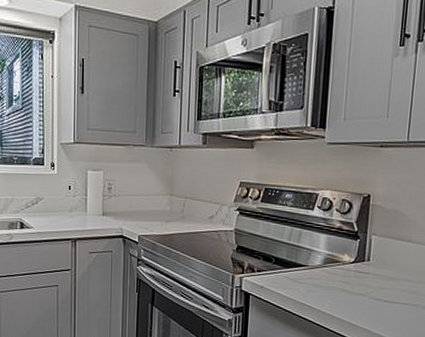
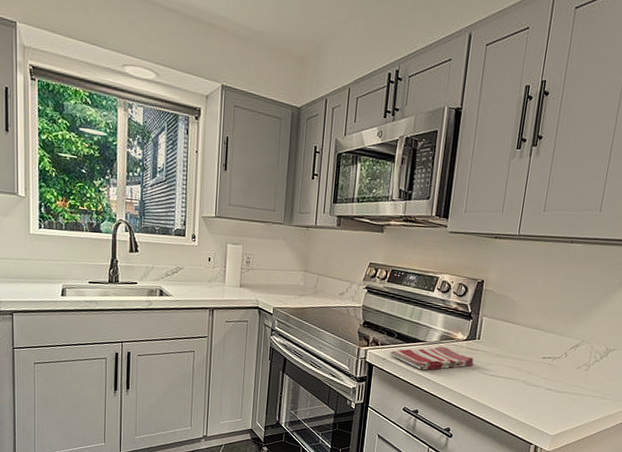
dish towel: none [268,271,364,298] -> present [390,347,474,370]

